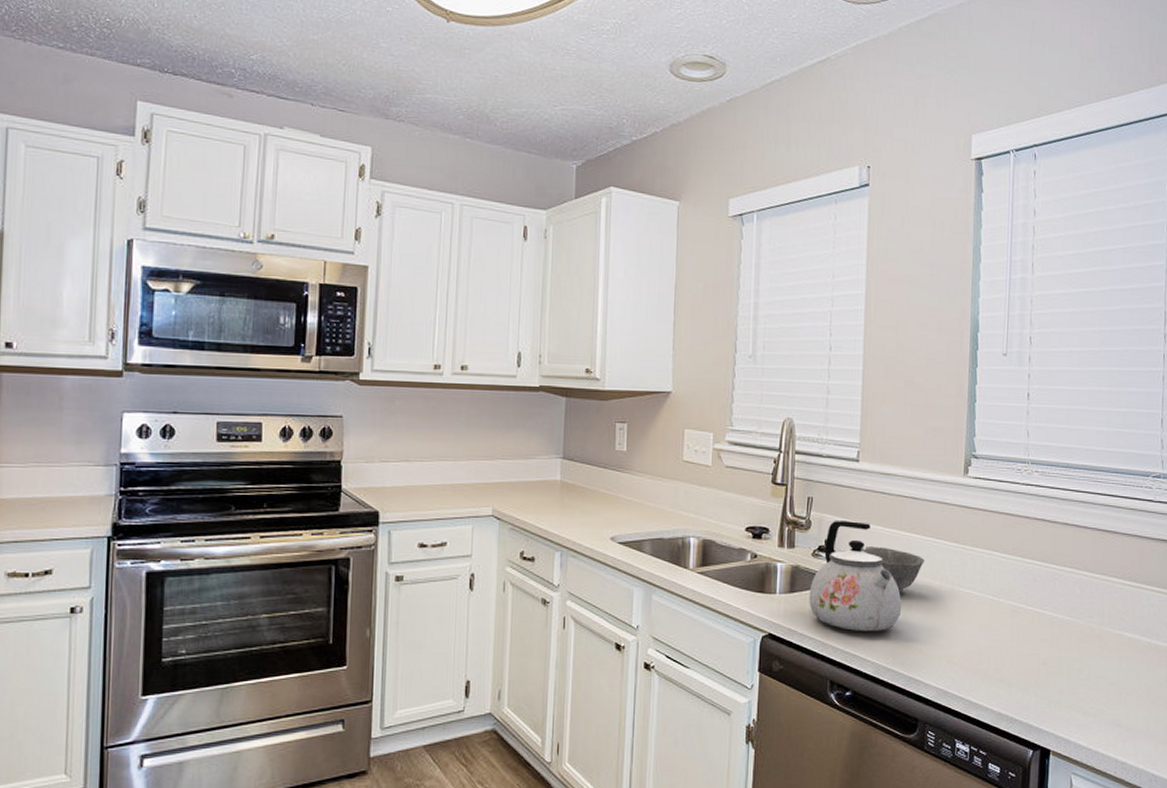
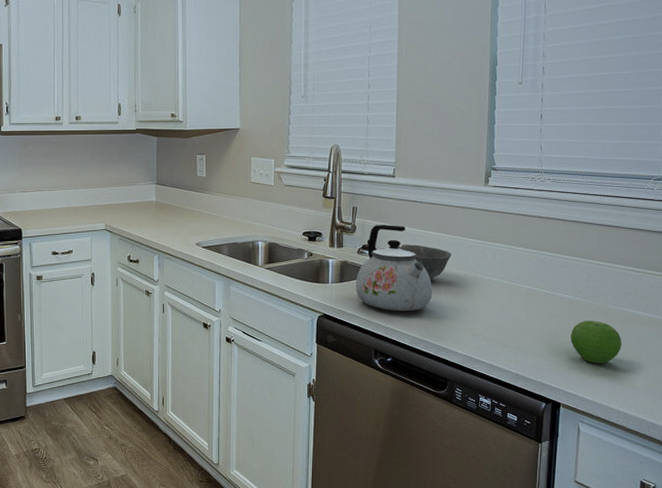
fruit: none [1061,647,1120,700] -> present [570,321,622,364]

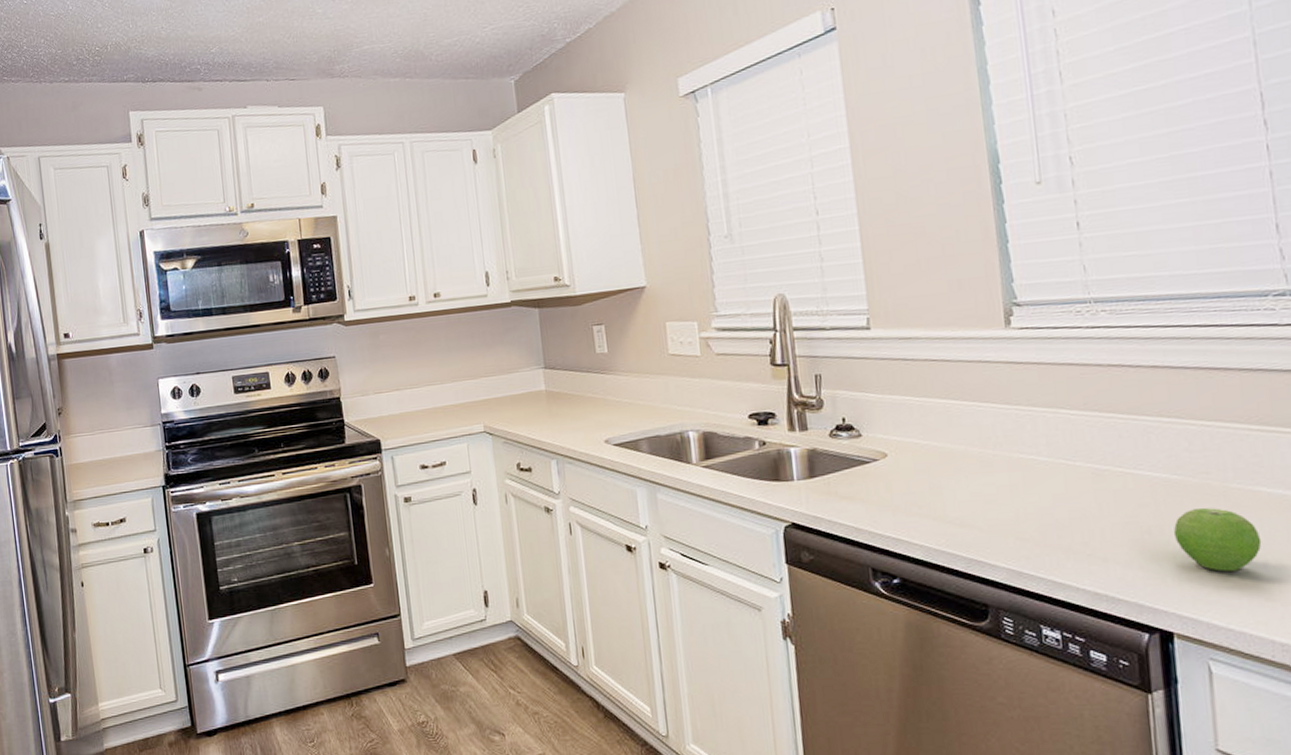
kettle: present [356,224,433,312] -> none [832,394,949,513]
bowl: present [397,244,451,279] -> none [886,418,969,465]

